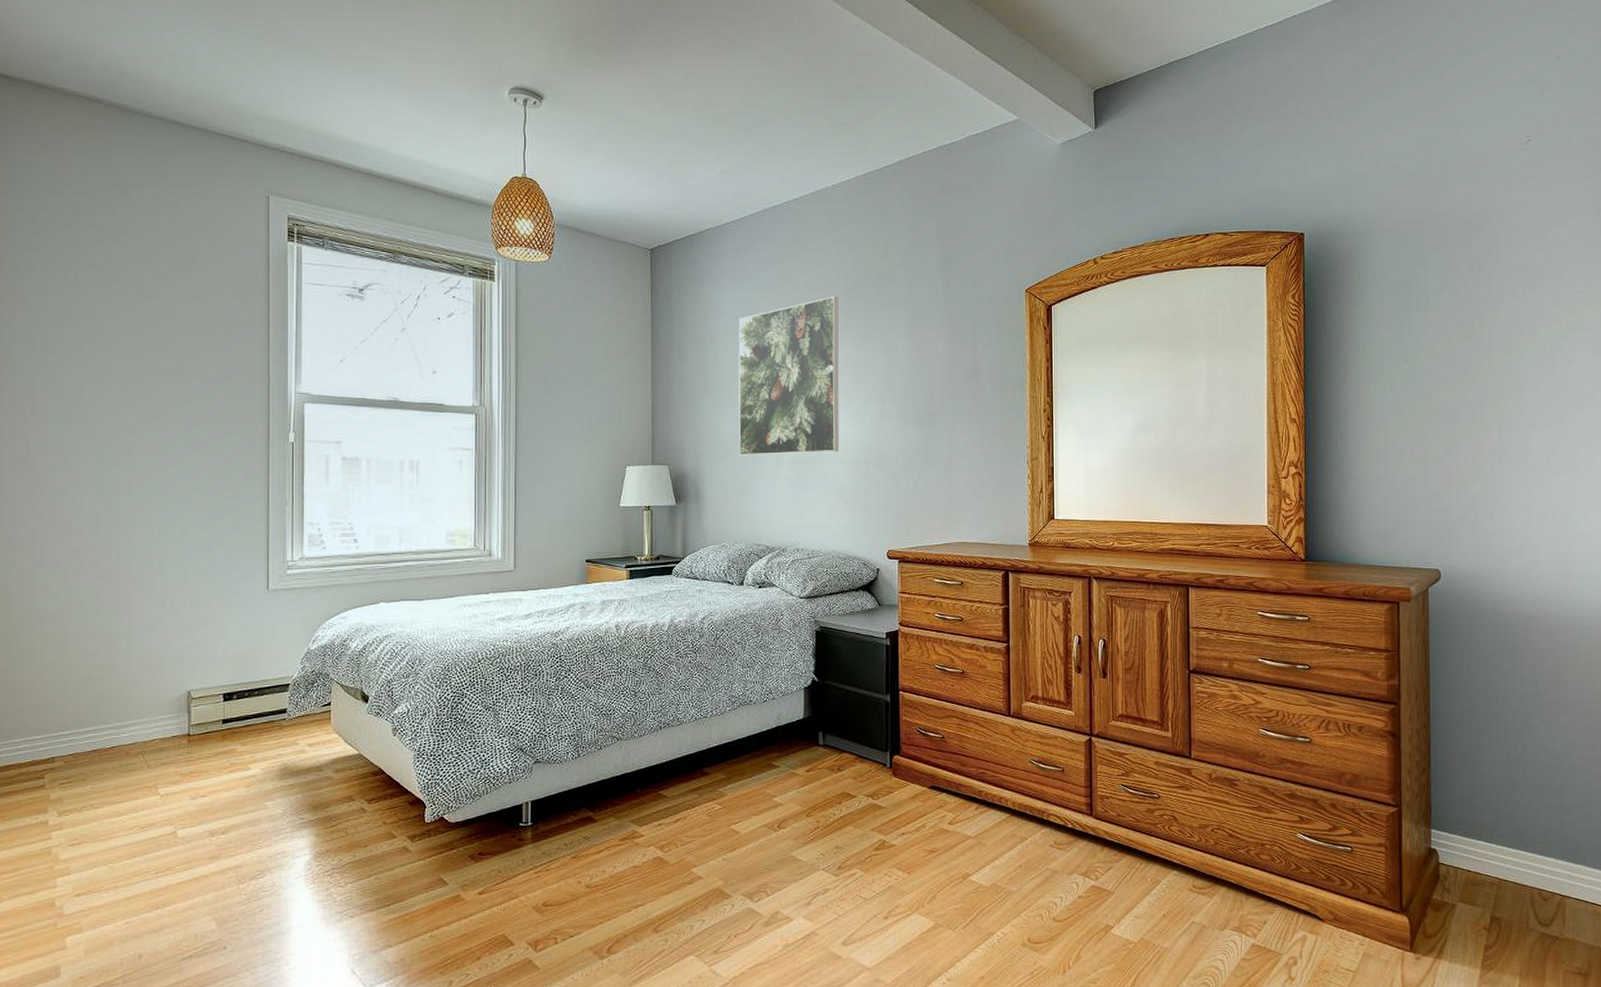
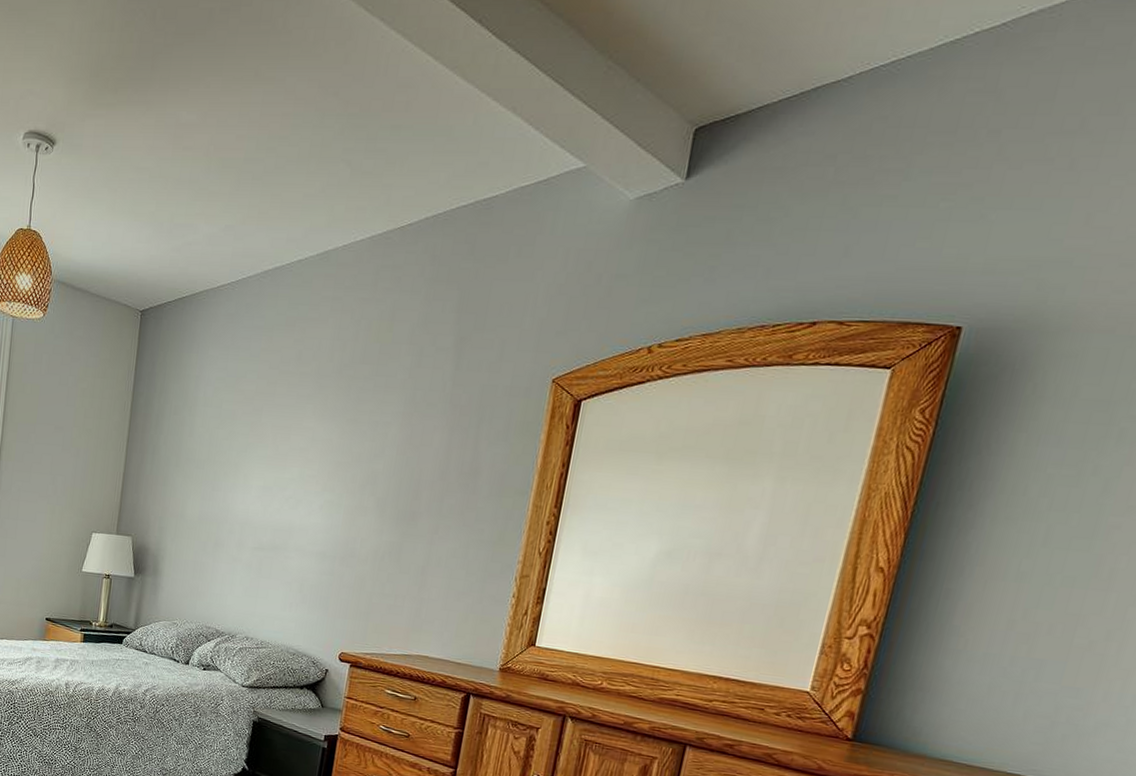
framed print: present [738,296,840,455] -> none [202,373,330,543]

